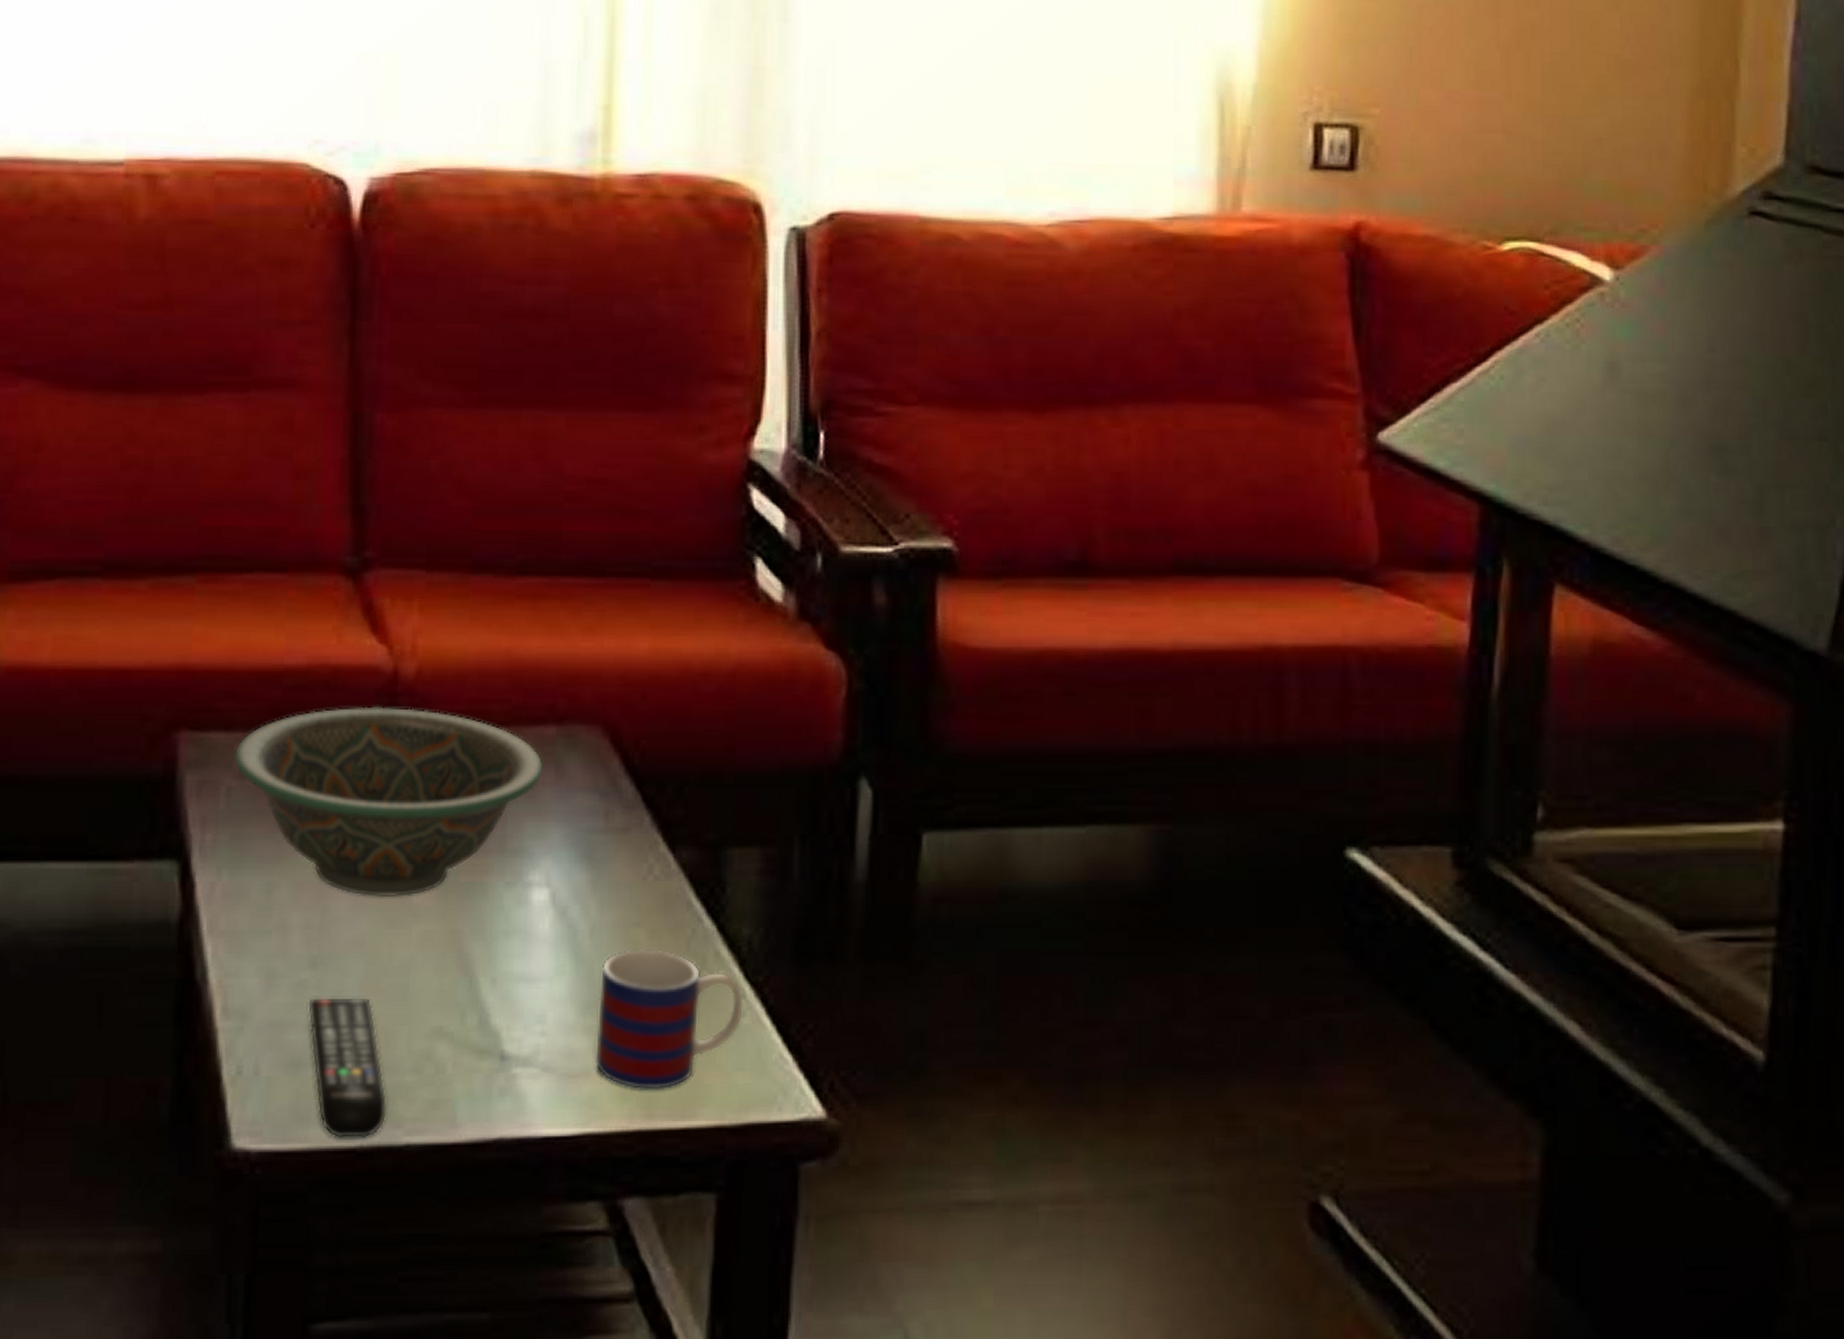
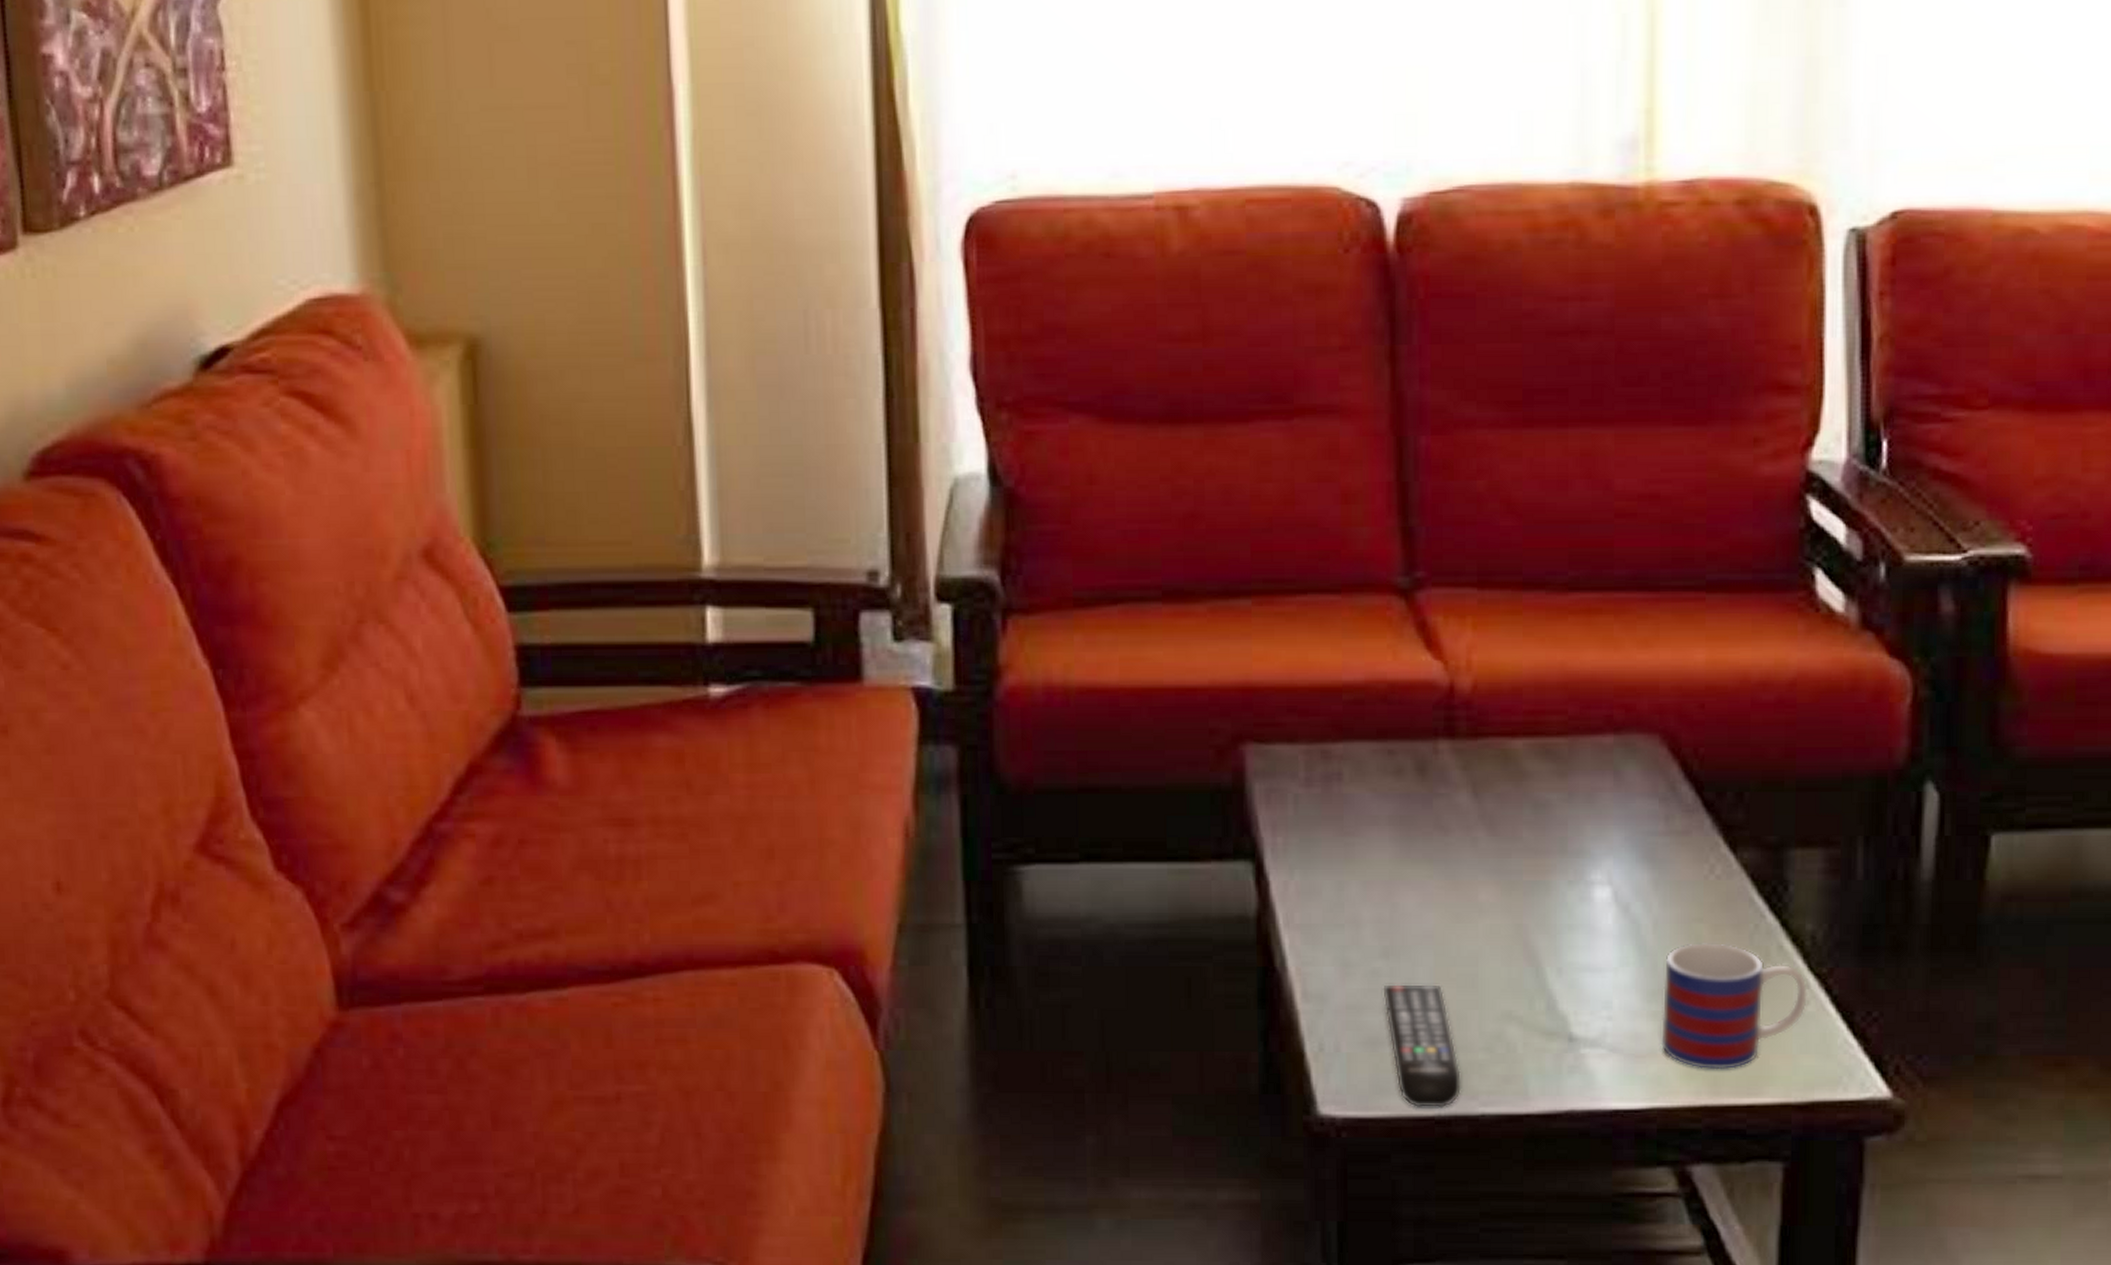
decorative bowl: present [235,706,544,896] -> none [1300,719,1602,894]

